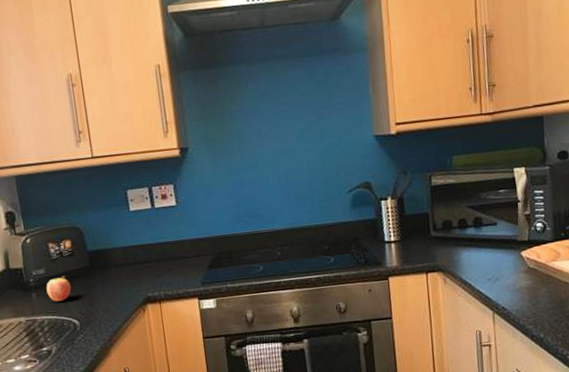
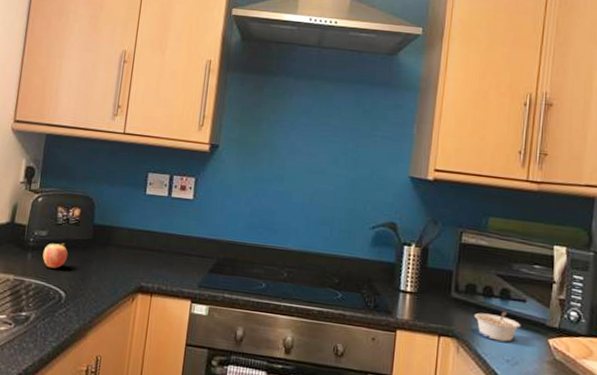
legume: none [453,238,496,265] -> present [474,311,521,342]

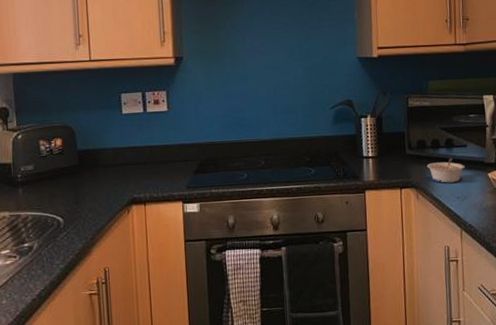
fruit: present [42,243,68,269] -> none [33,173,59,199]

